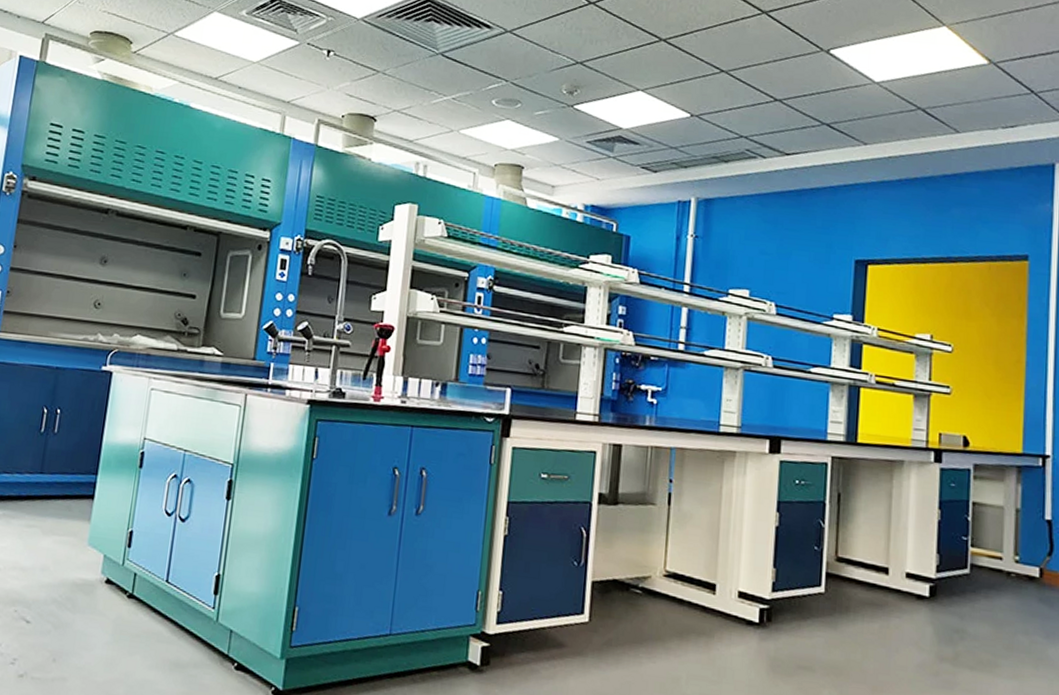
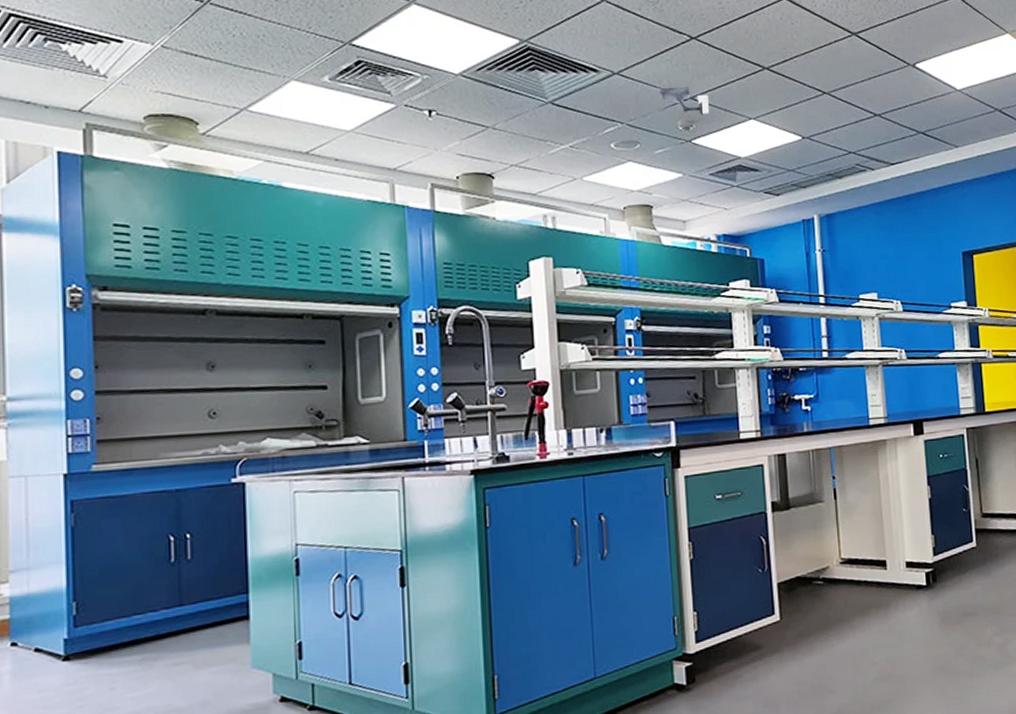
security camera: none [546,50,598,81] -> present [657,87,709,115]

